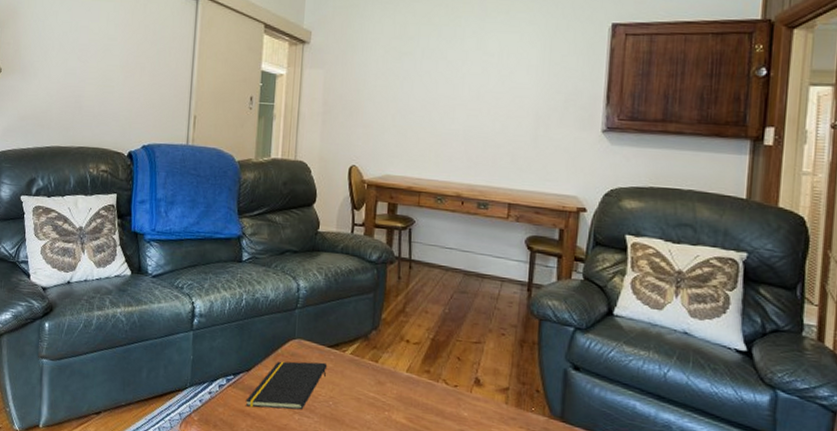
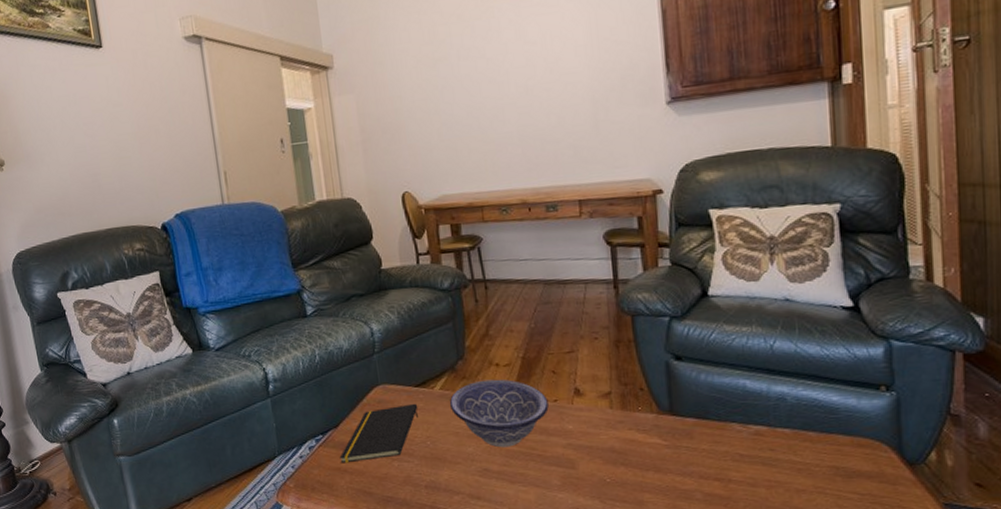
decorative bowl: none [356,353,449,423] -> present [449,379,549,448]

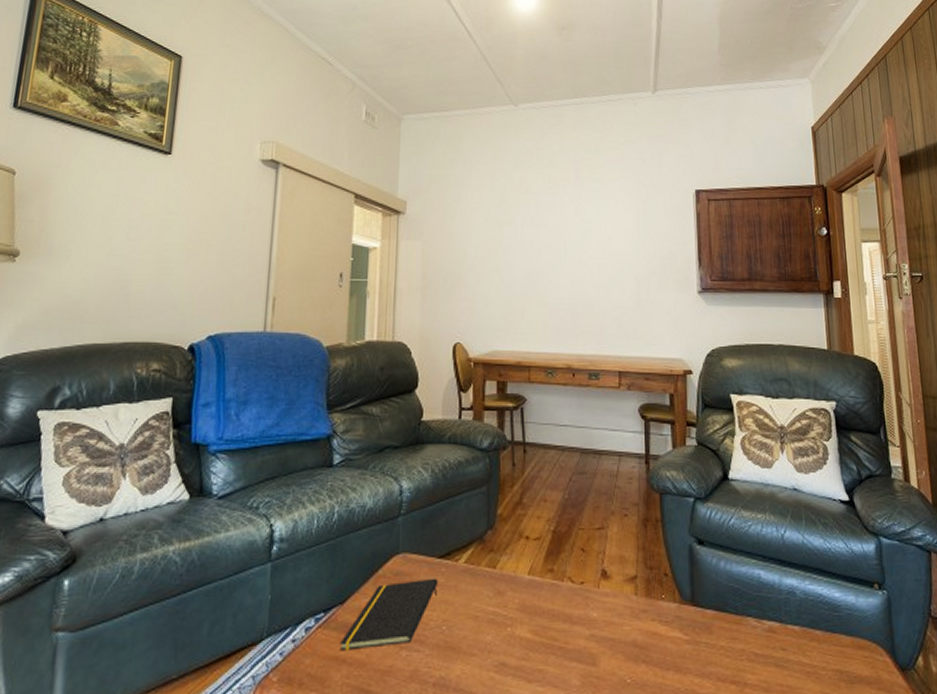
decorative bowl: present [449,379,549,448] -> none [472,554,575,637]

